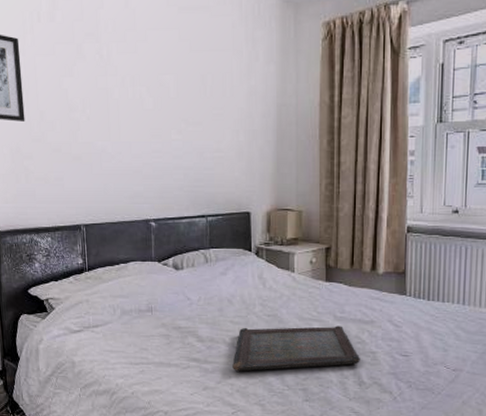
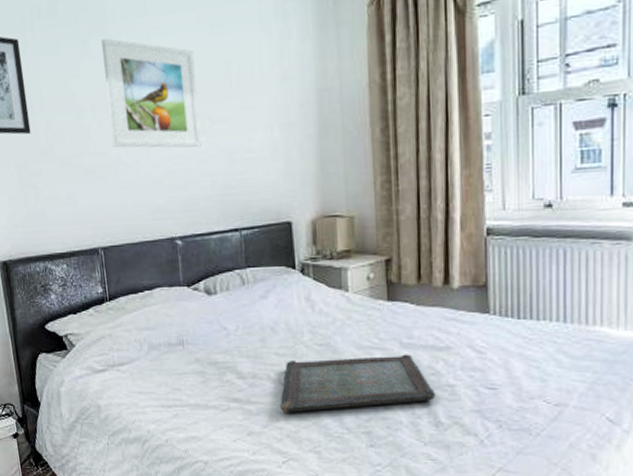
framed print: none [94,45,177,145] -> present [102,38,201,148]

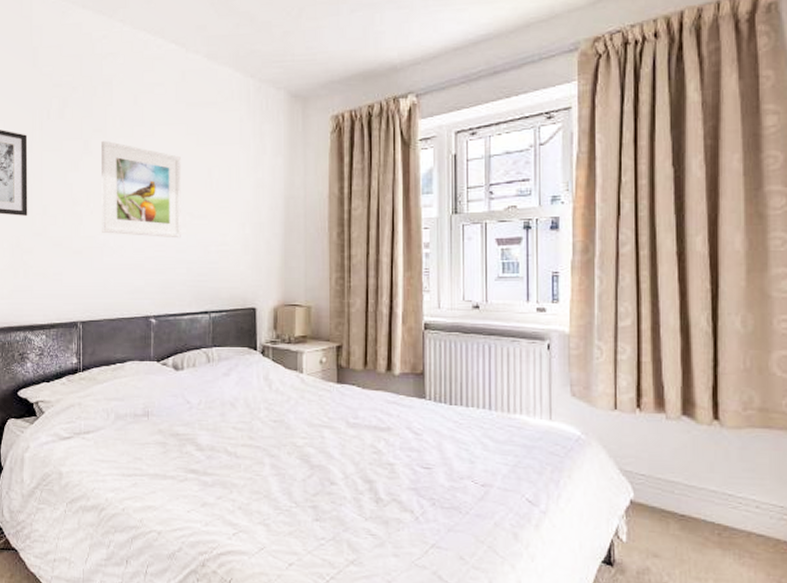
serving tray: present [280,354,435,413] -> none [234,433,376,486]

